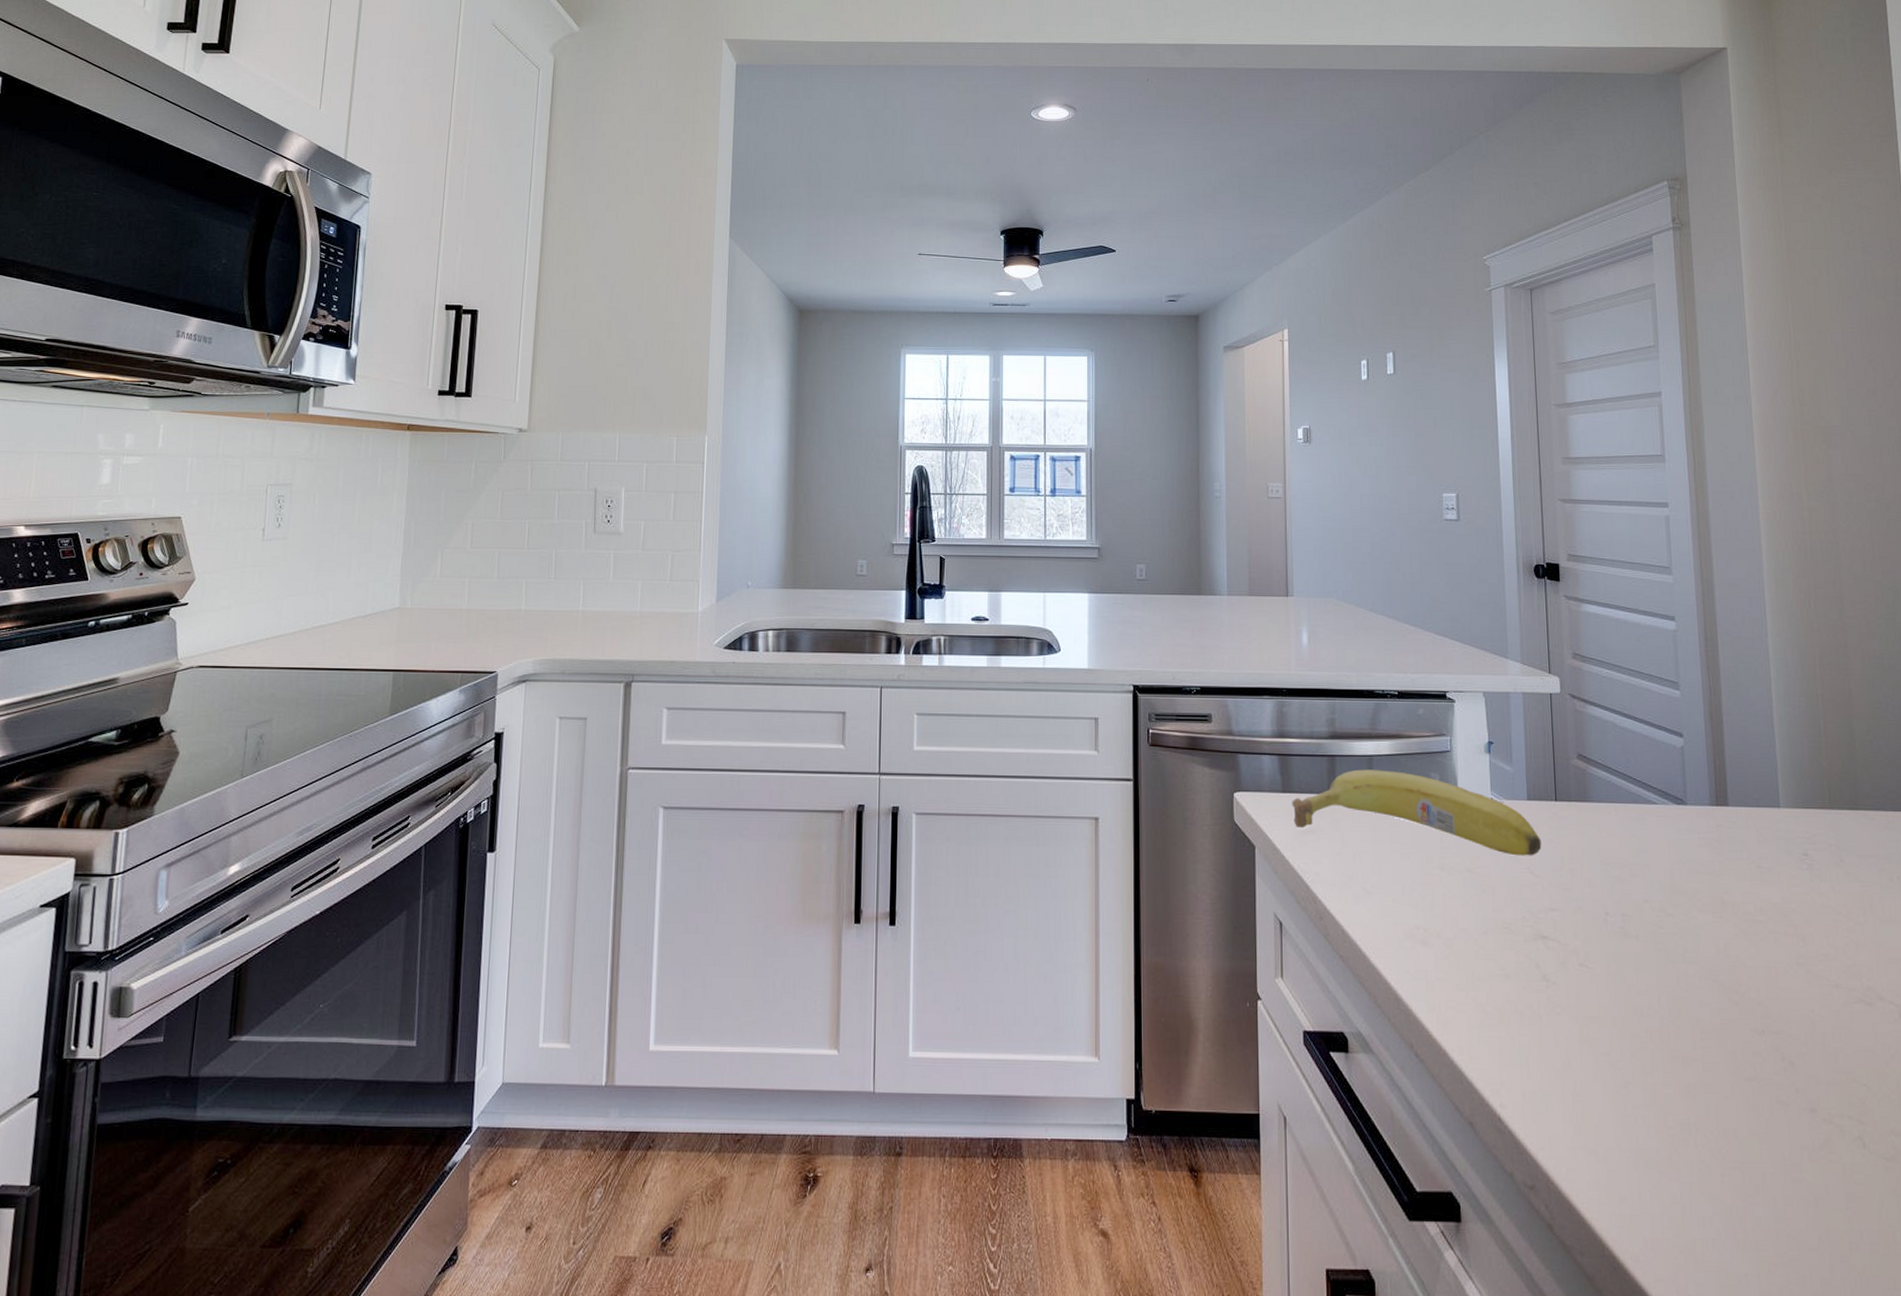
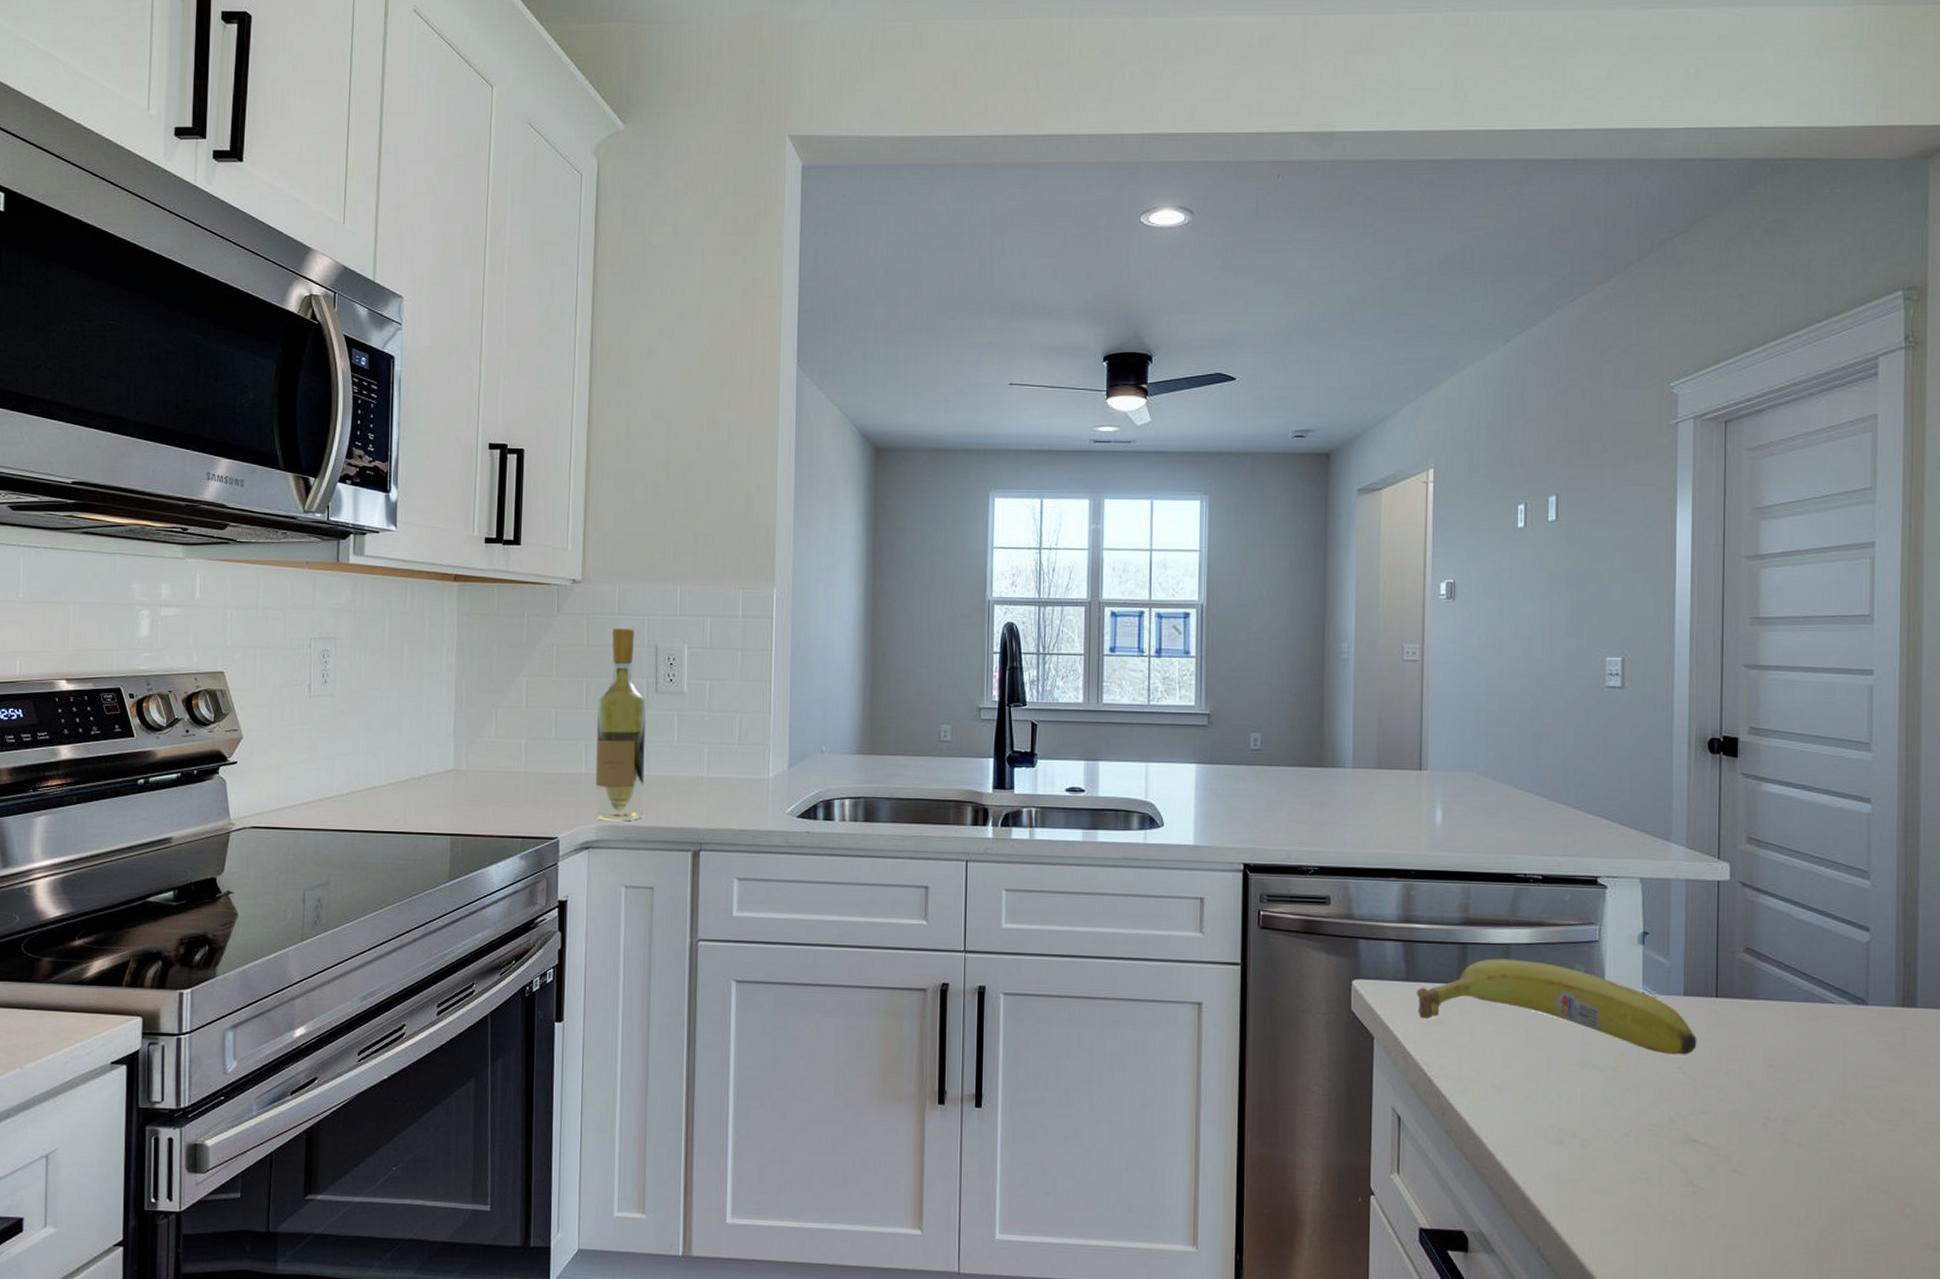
bottle: none [533,473,585,655] -> present [595,628,646,821]

